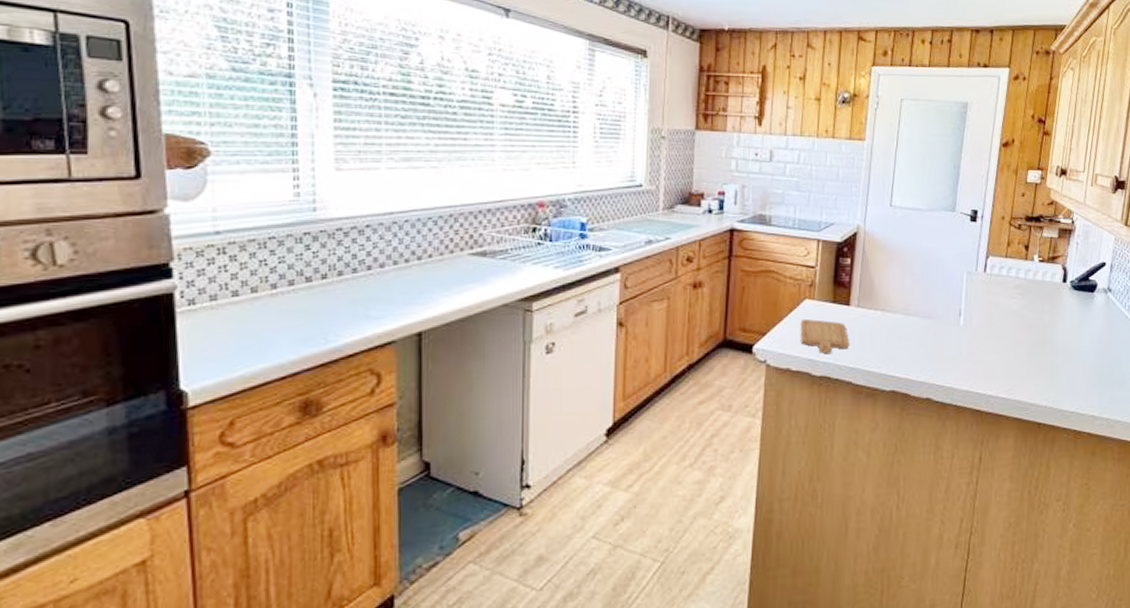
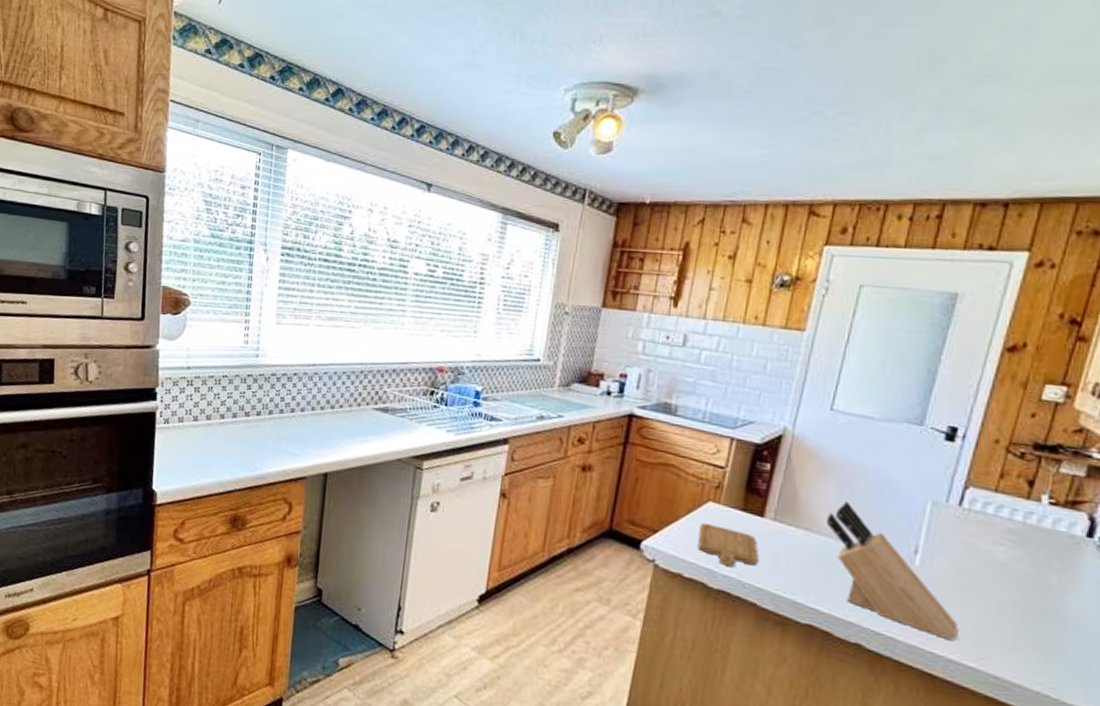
knife block: none [897,281,993,381] -> present [827,500,959,641]

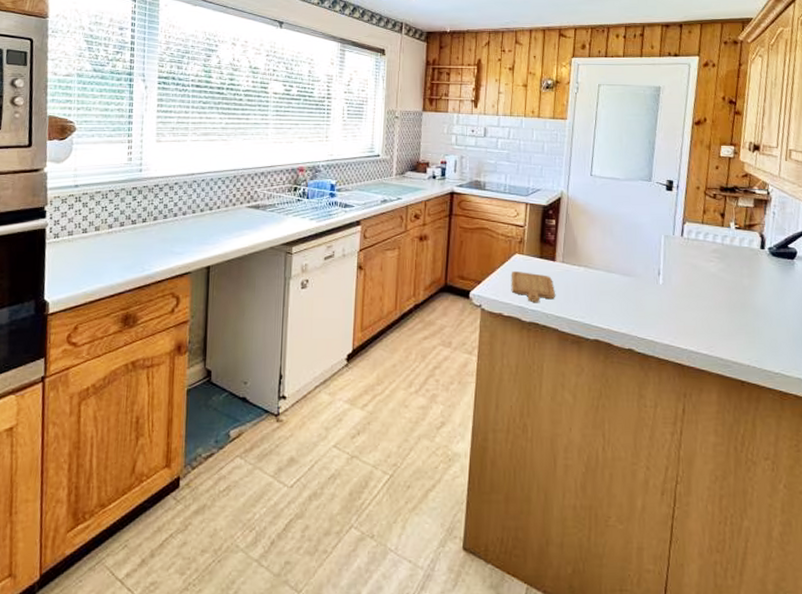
knife block: present [827,500,959,641] -> none [598,241,694,337]

